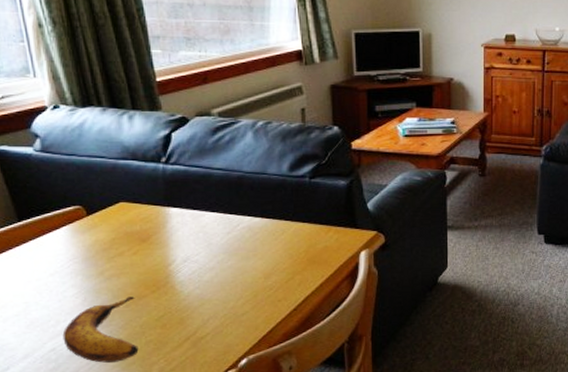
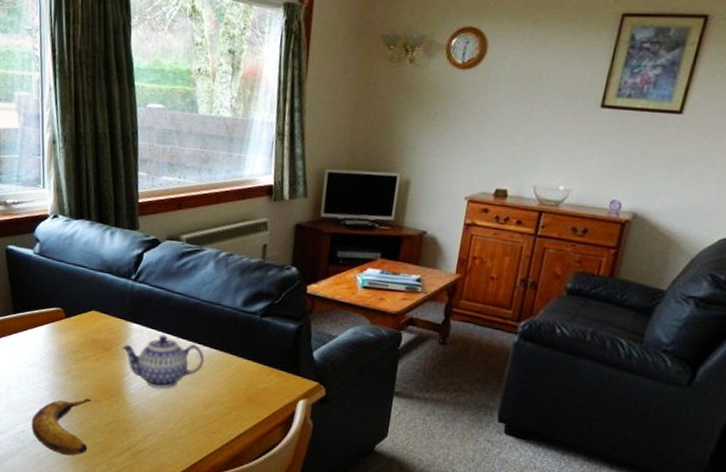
teapot: none [161,214,258,271] -> present [121,334,205,389]

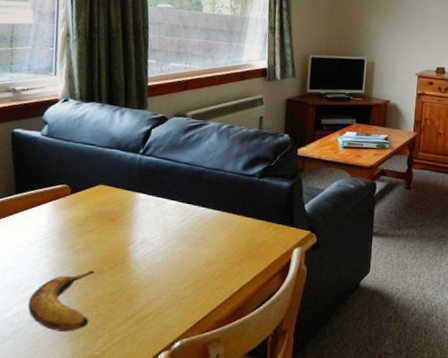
teapot: present [121,334,205,389] -> none [127,201,208,253]

